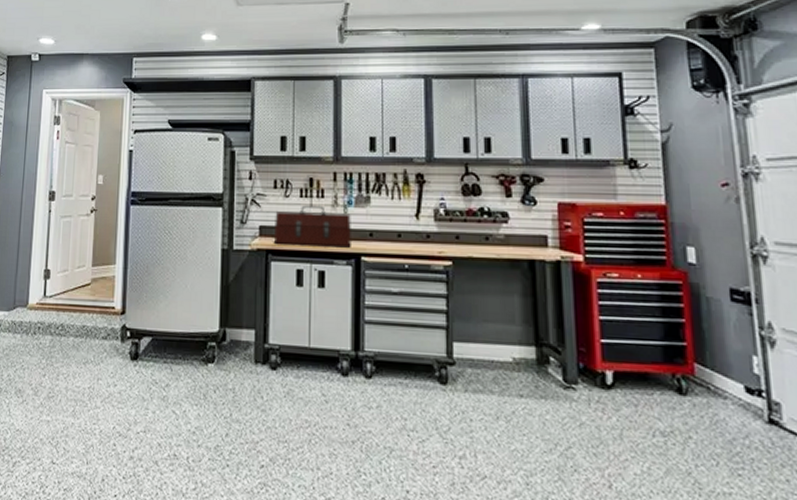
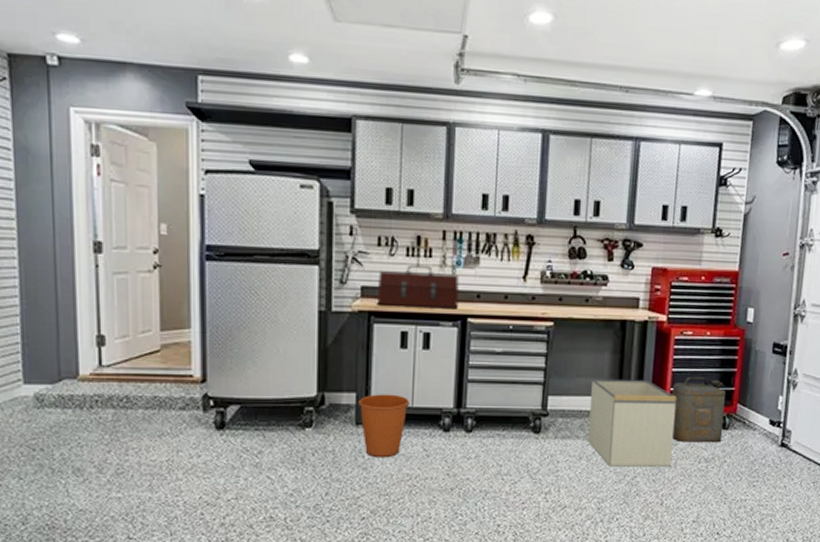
bucket: none [257,332,307,401] -> present [358,394,410,458]
storage bin: none [502,325,616,438] -> present [588,379,677,467]
jerry can: none [603,326,681,412] -> present [672,376,725,443]

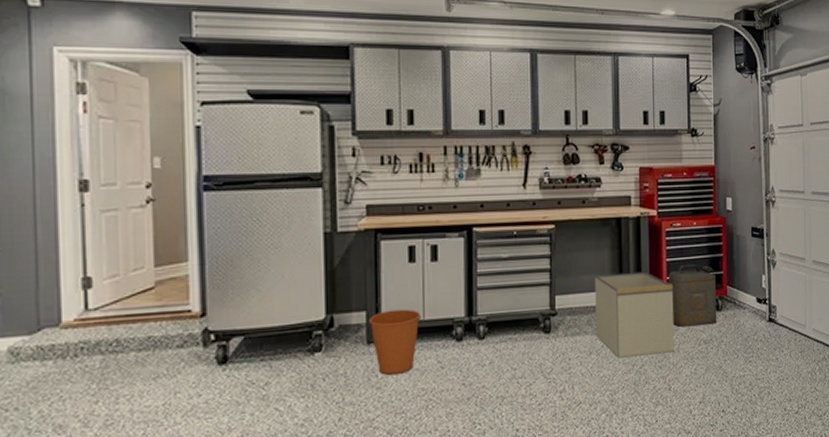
toolbox: present [378,265,459,309] -> none [383,180,463,223]

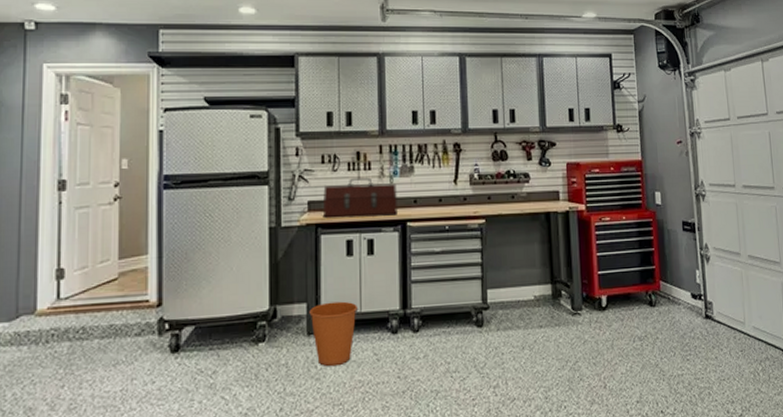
toolbox: none [383,180,463,223] -> present [323,177,397,219]
storage bin: present [595,272,675,358] -> none [526,266,609,354]
jerry can: present [668,263,717,328] -> none [599,258,651,323]

